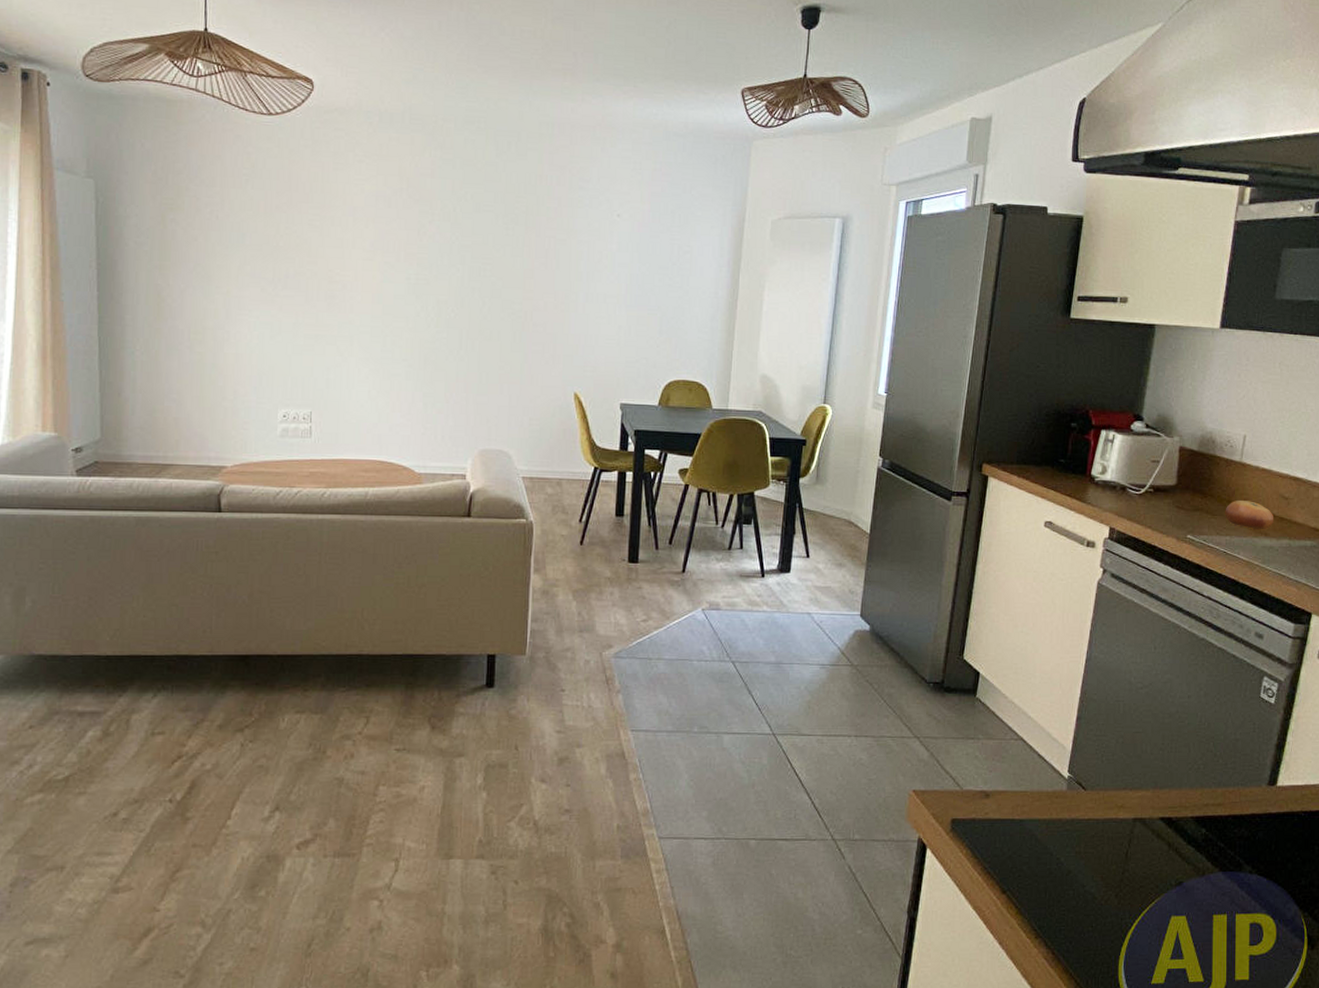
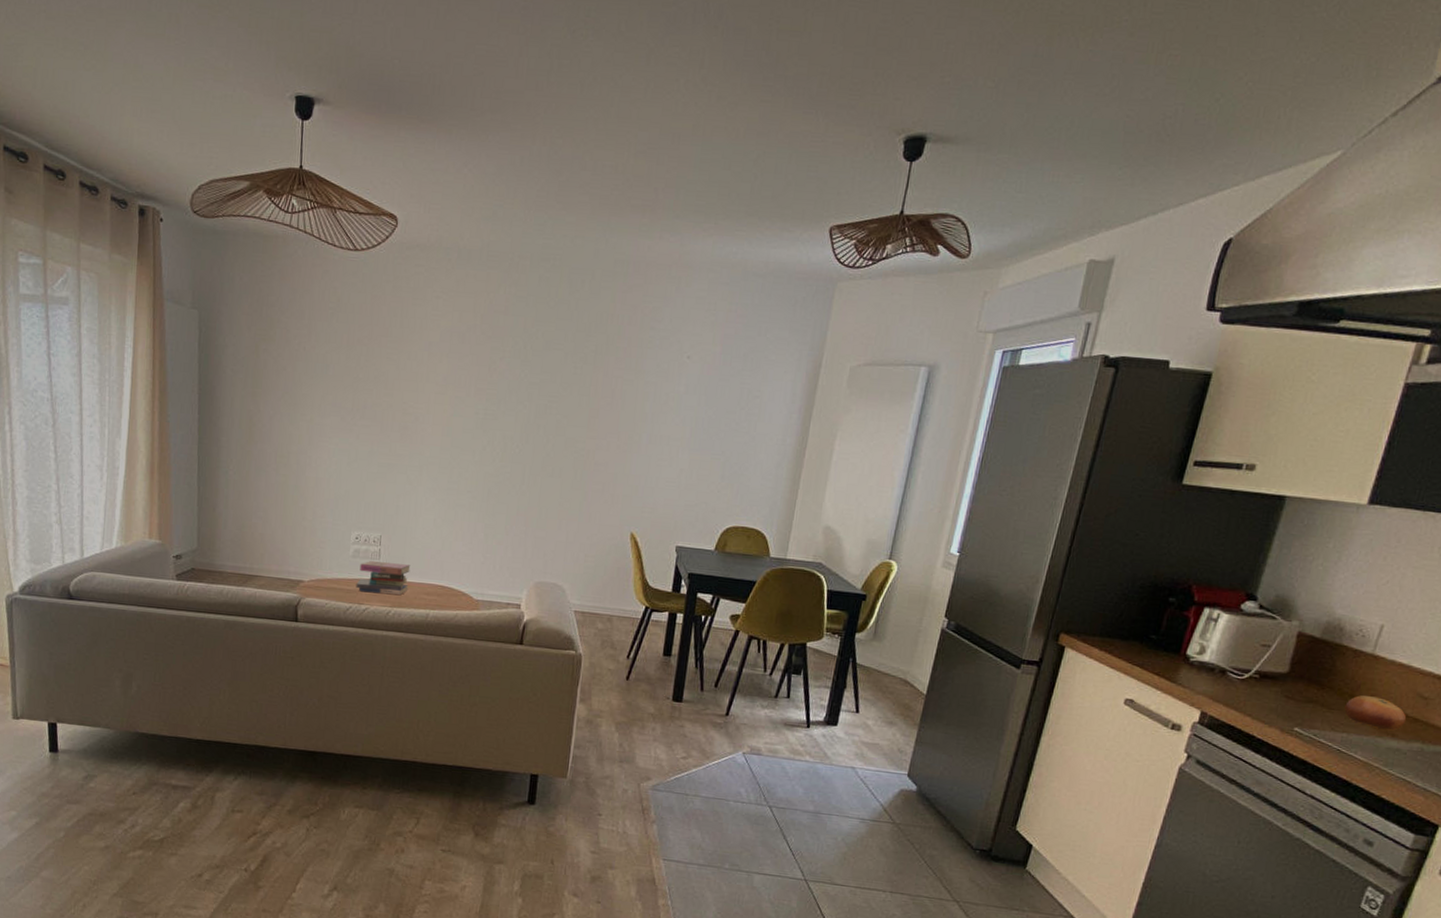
books: none [286,440,345,475] -> present [356,561,411,596]

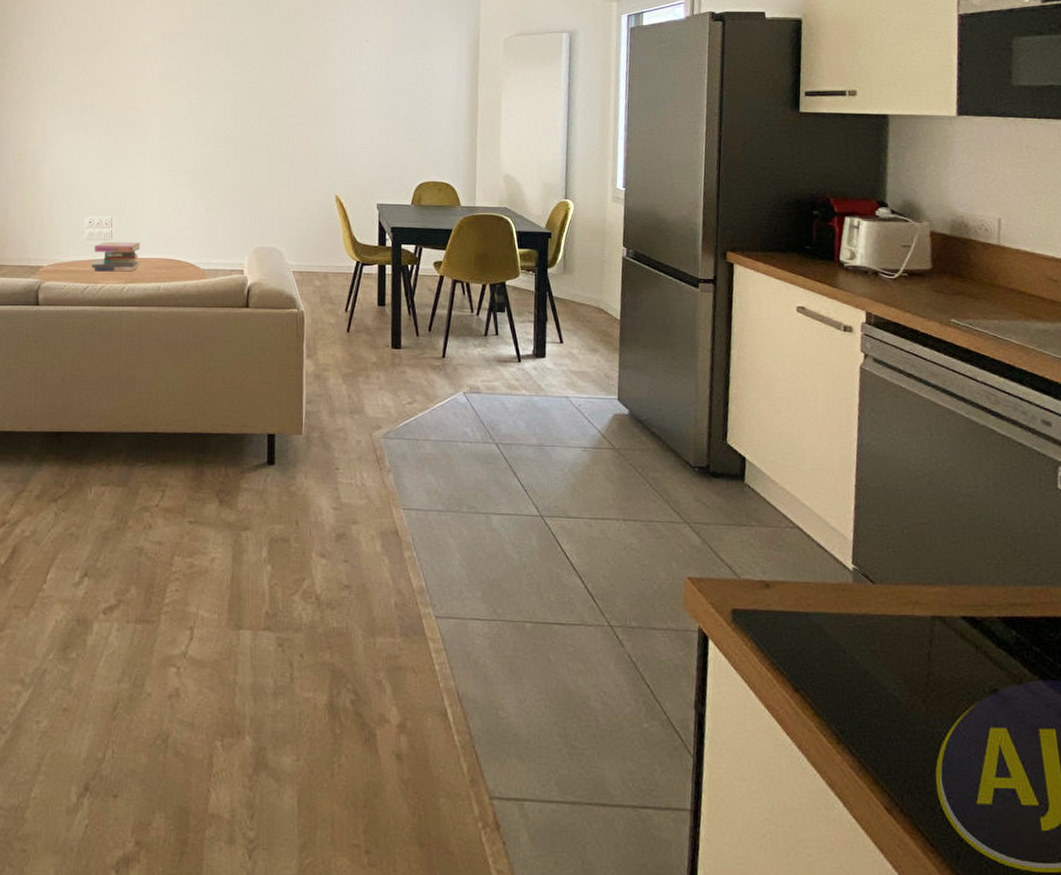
fruit: present [1344,695,1407,731] -> none [988,283,1045,314]

